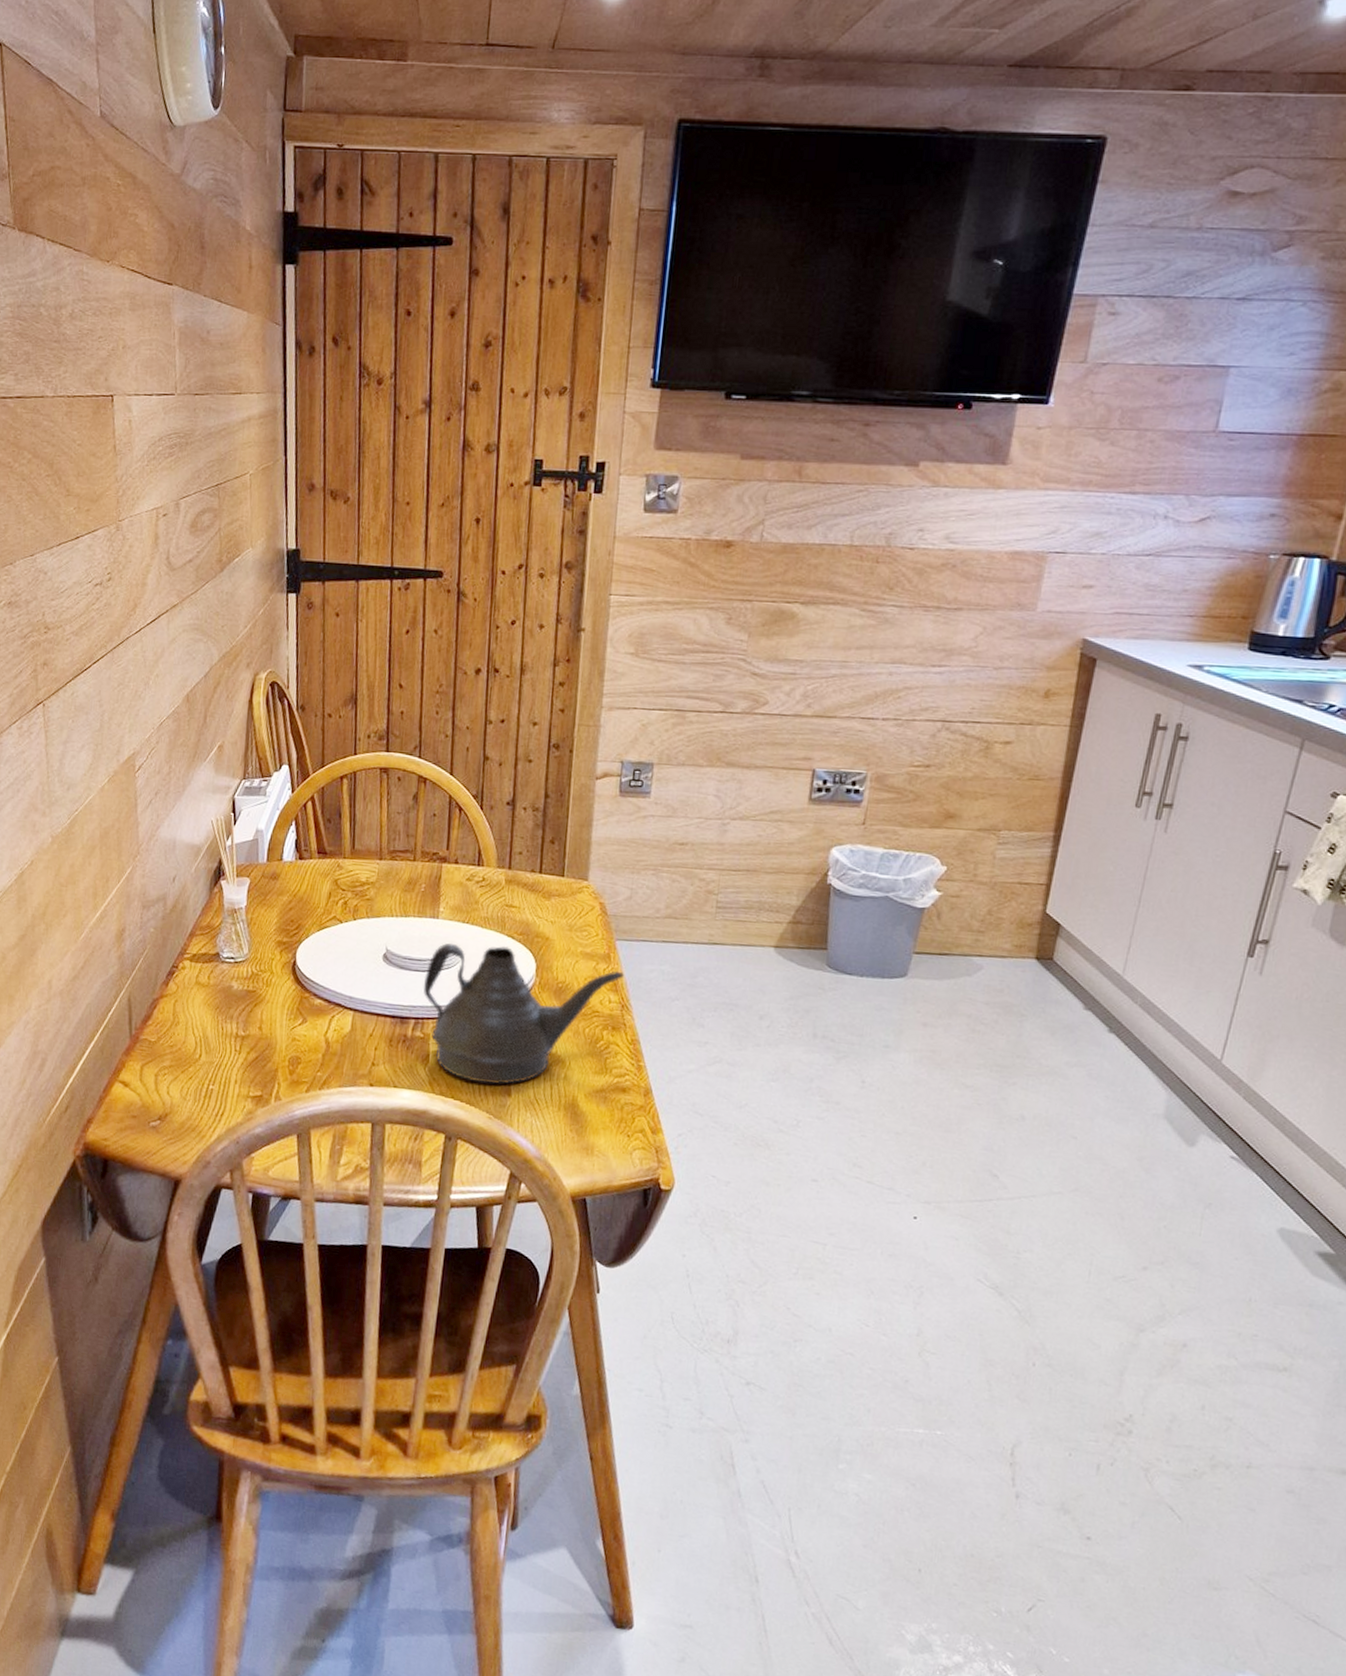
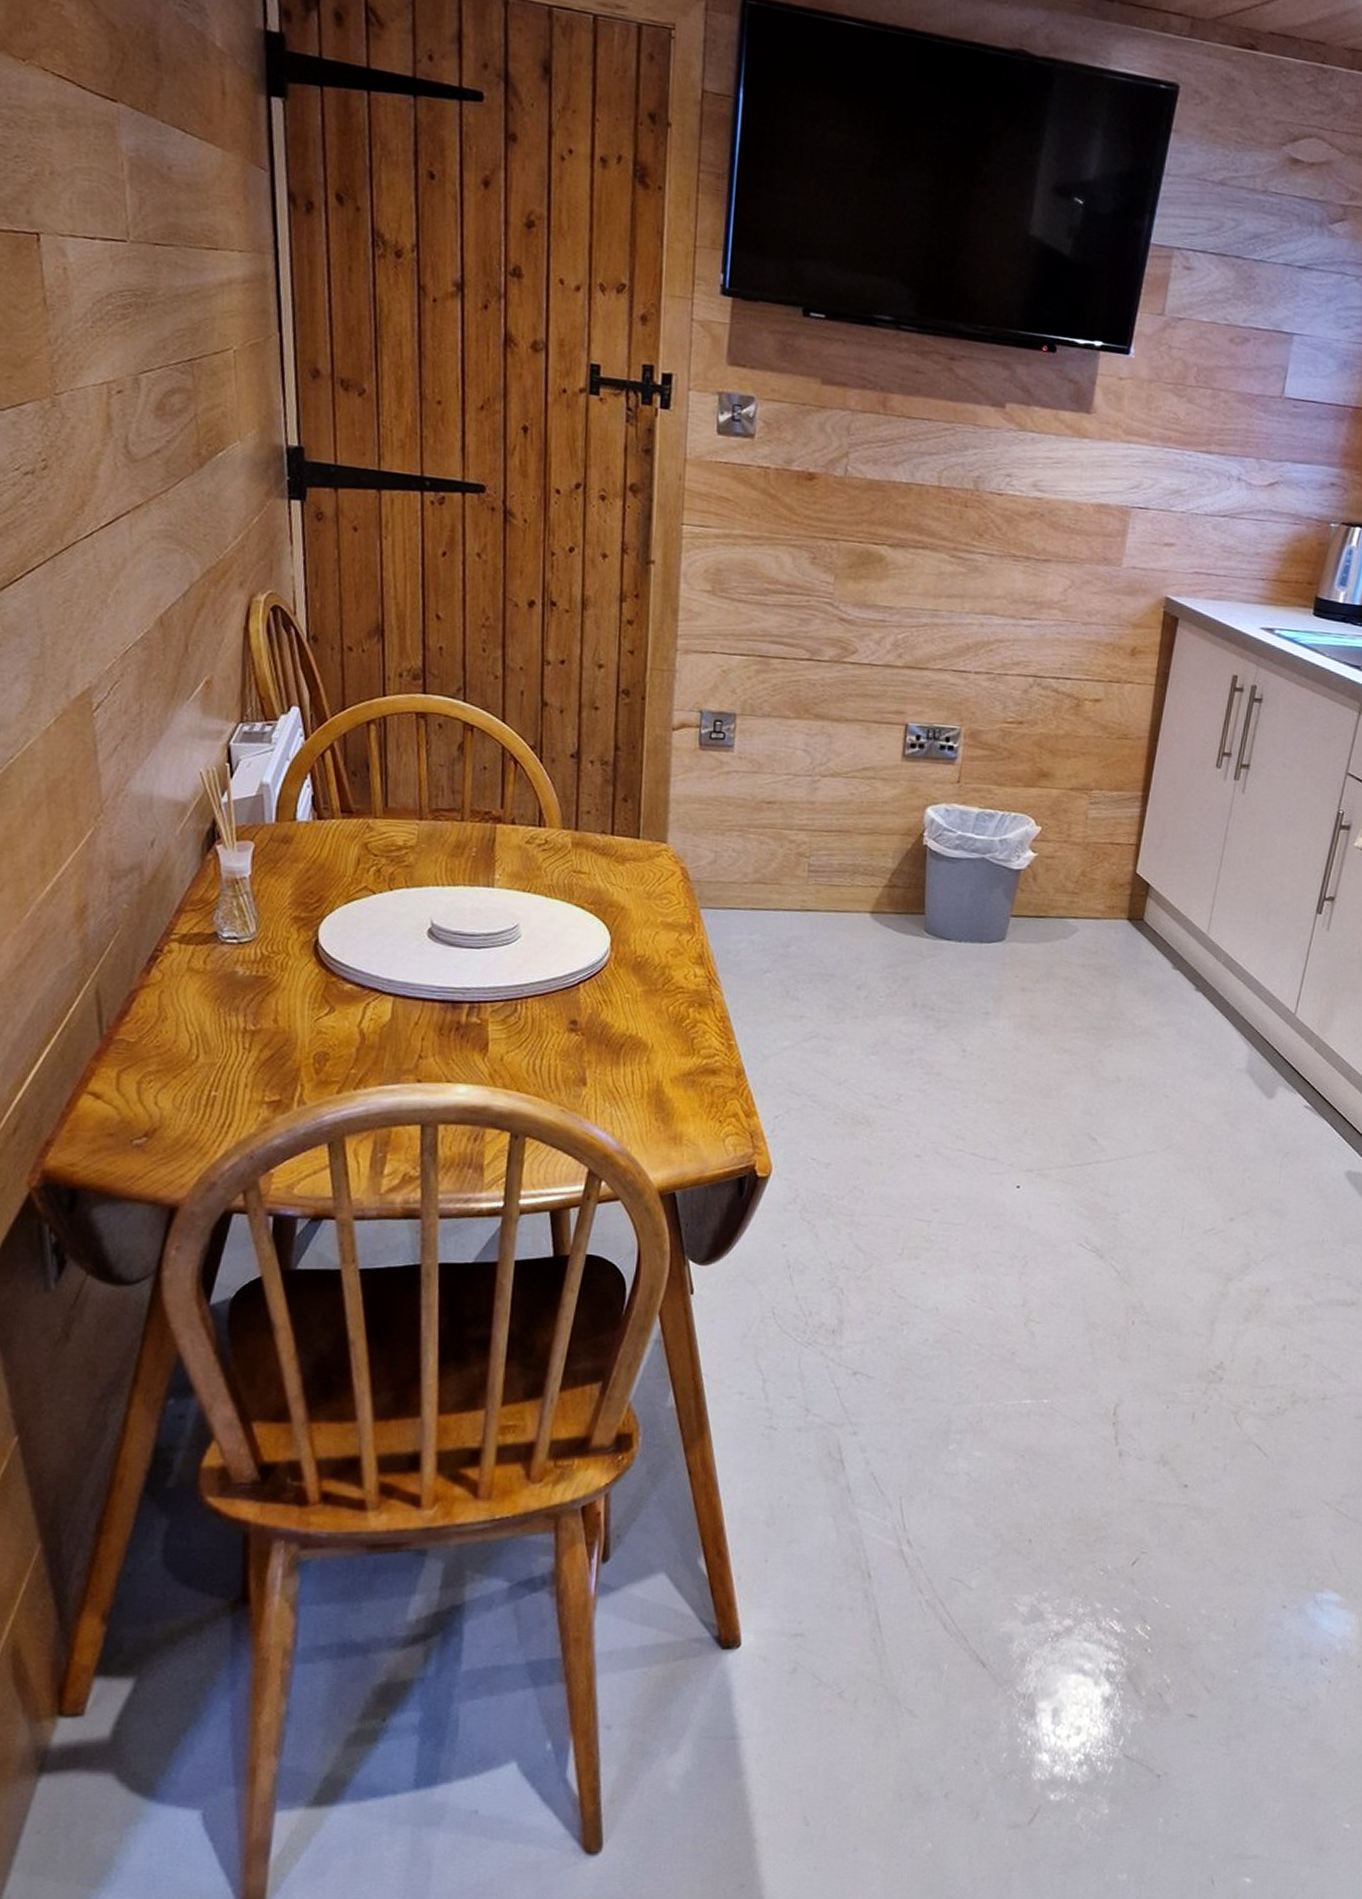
teapot: present [423,943,624,1084] -> none [478,915,710,1073]

